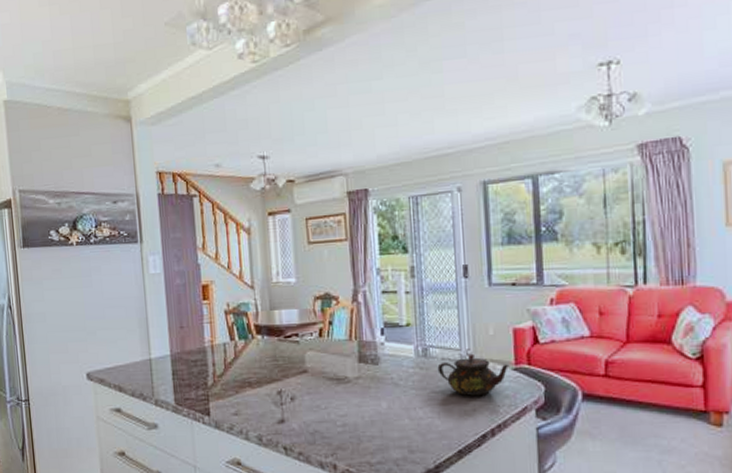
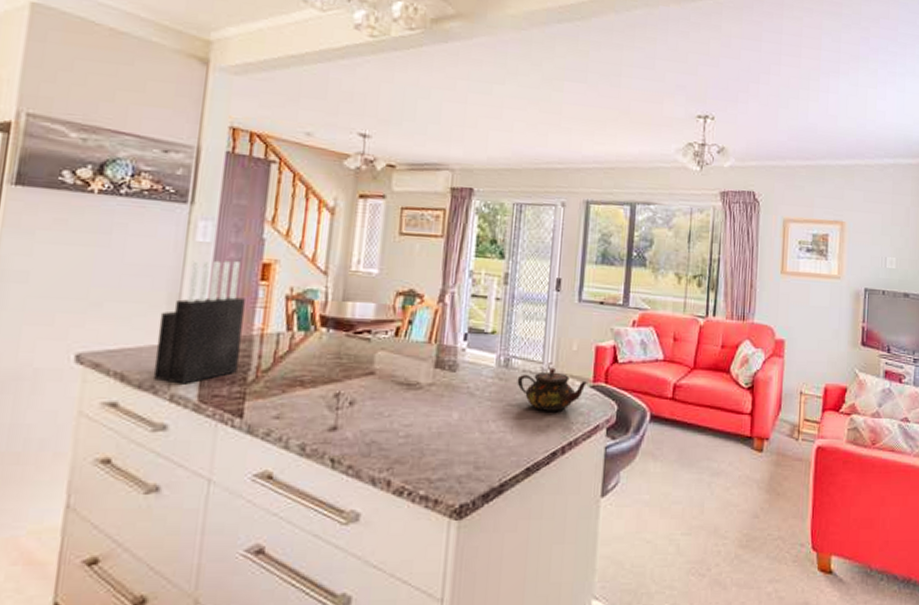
knife block: none [136,286,199,391] -> present [152,260,245,384]

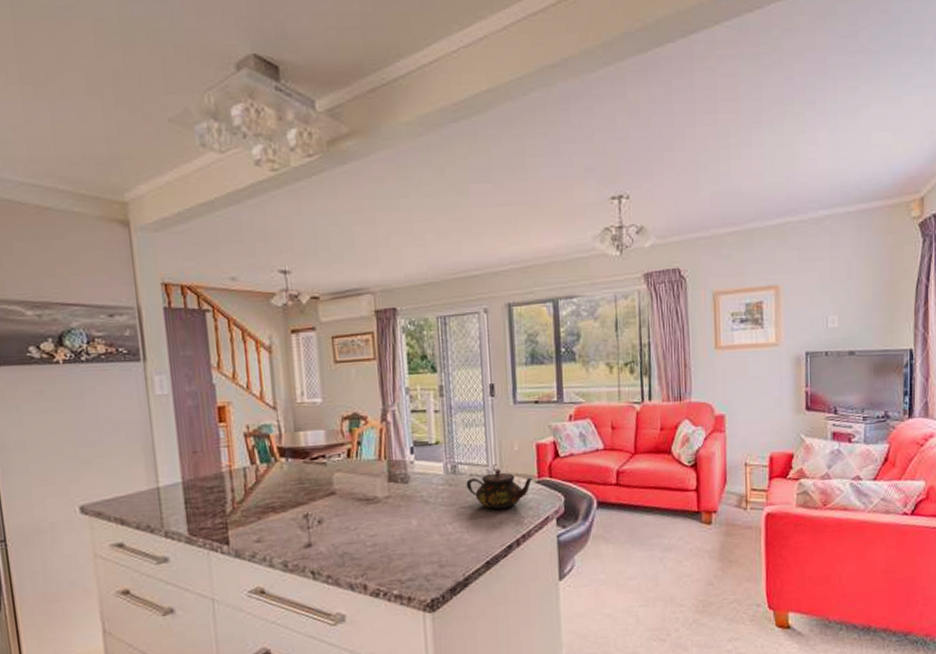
knife block: present [152,260,245,384] -> none [140,408,216,522]

